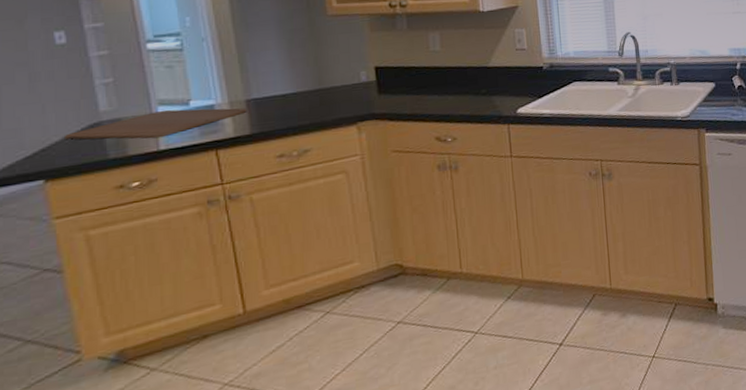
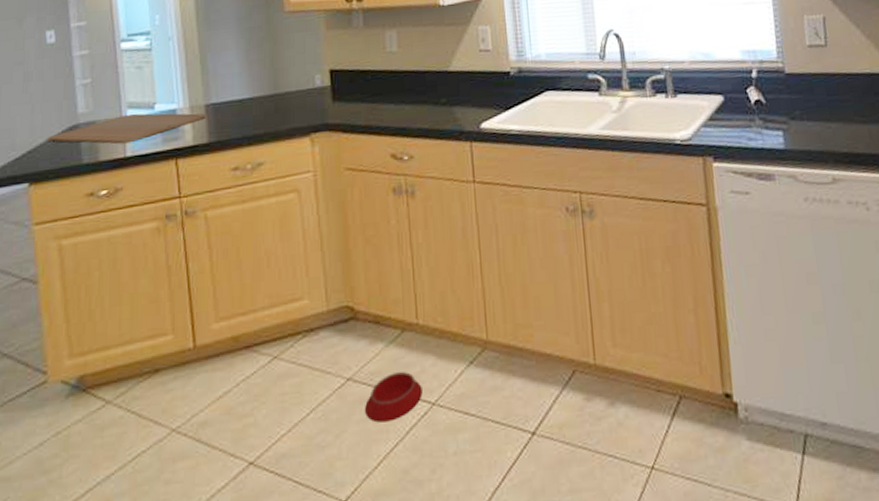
pet bowl: none [415,311,466,353] -> present [365,372,423,423]

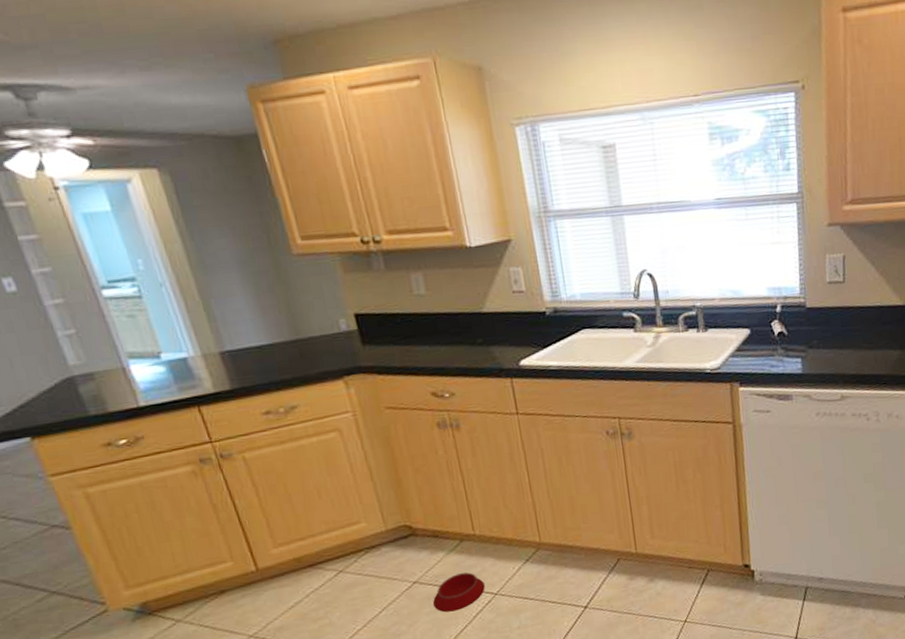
chopping board: present [48,113,206,144] -> none [40,361,223,396]

